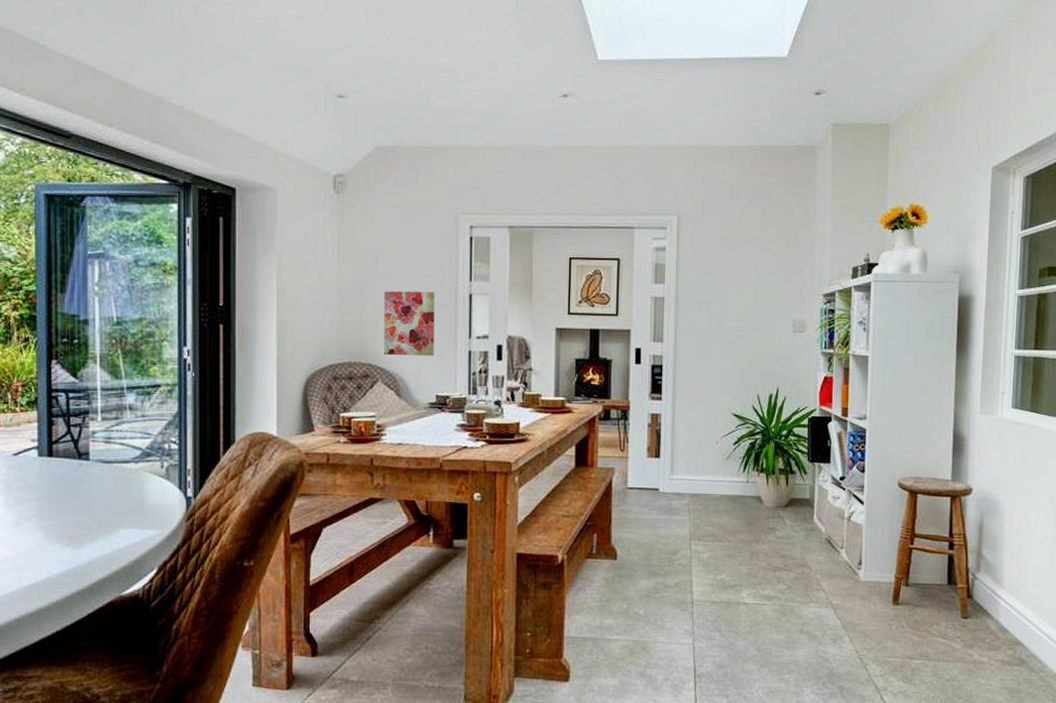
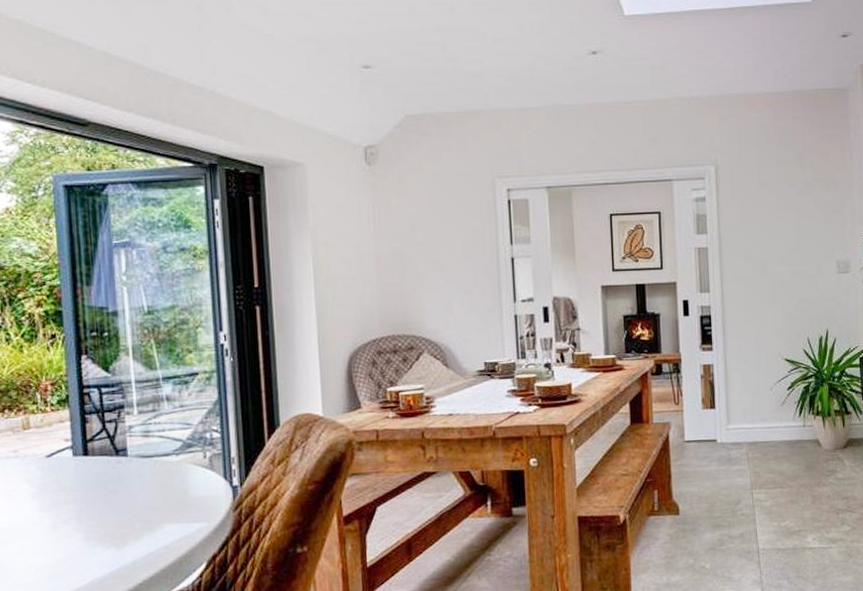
wall art: present [384,291,435,356] -> none [424,257,480,326]

